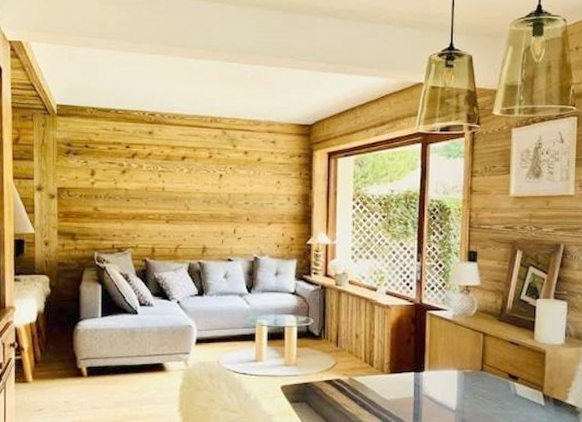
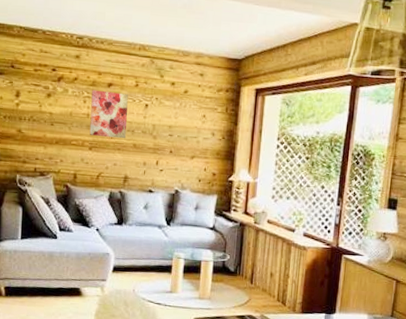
wall art: none [165,164,203,210] -> present [89,89,128,139]

